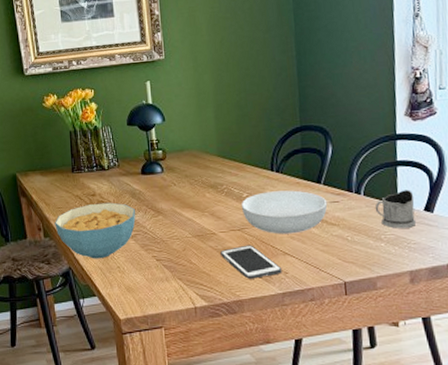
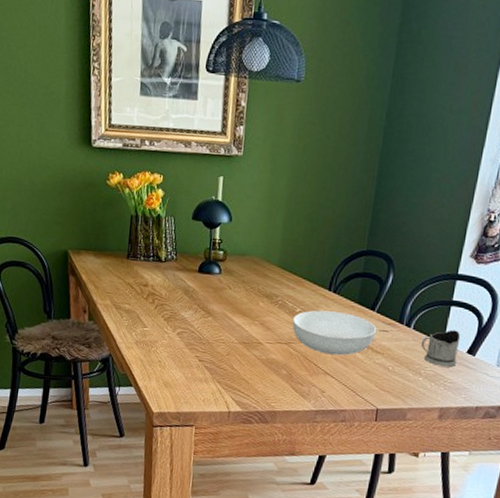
cereal bowl: present [55,202,136,259] -> none [101,294,186,351]
cell phone: present [220,245,282,279] -> none [263,359,320,393]

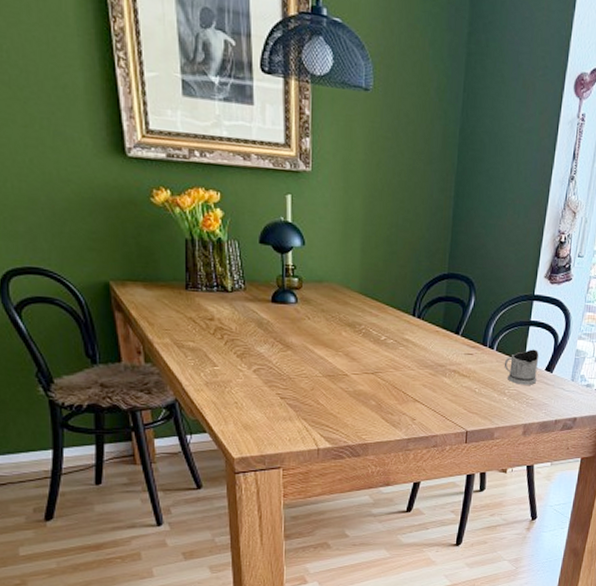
serving bowl: present [292,310,377,356] -> none [377,337,462,382]

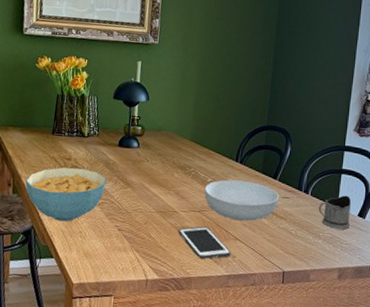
cereal bowl: none [160,329,260,392] -> present [25,167,106,222]
cell phone: none [351,389,410,423] -> present [178,226,231,259]
serving bowl: none [377,337,462,382] -> present [204,179,280,222]

